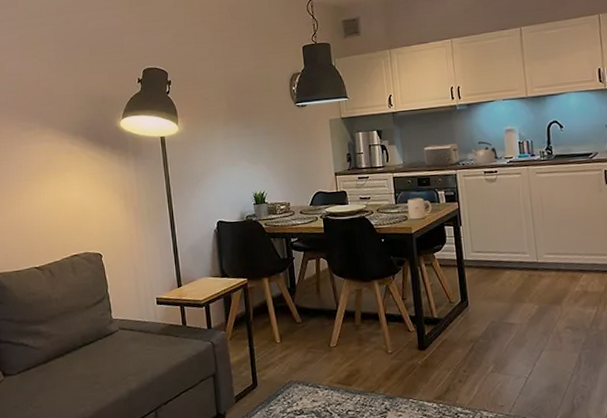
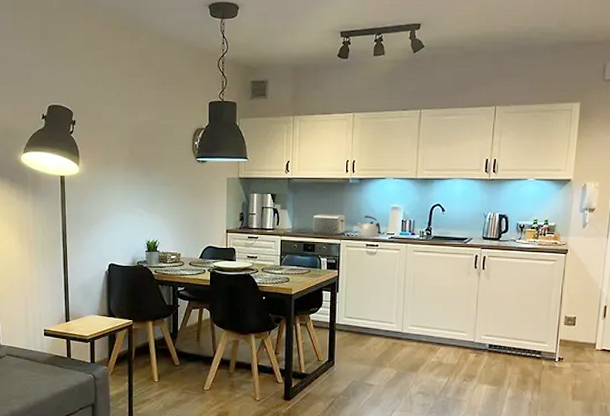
mug: present [407,198,432,220] -> none [290,262,314,282]

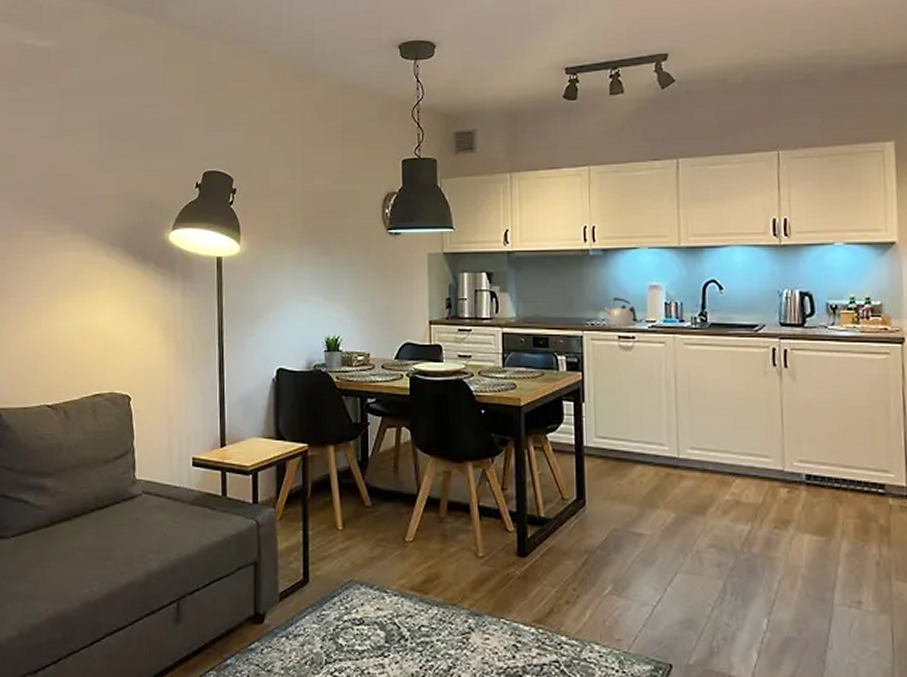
toaster: present [312,213,346,237] -> none [543,296,588,327]

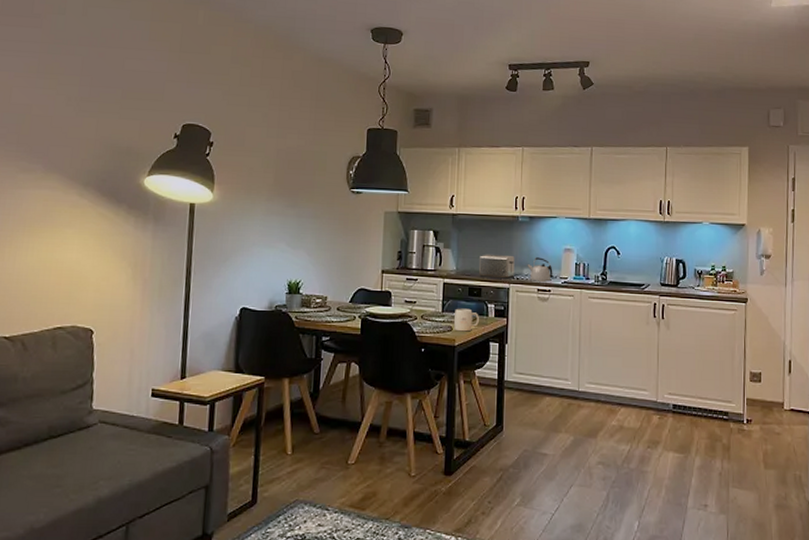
mug: none [517,362,549,389] -> present [453,308,480,332]
toaster: none [543,296,588,327] -> present [478,254,515,280]

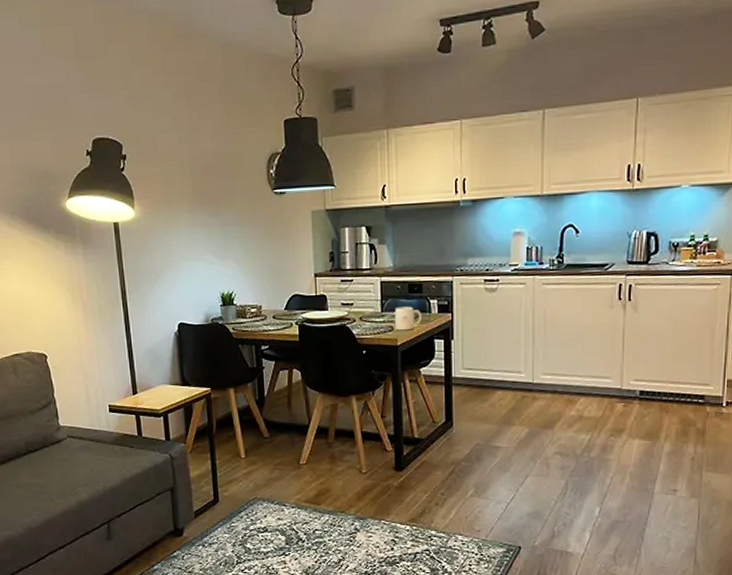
toaster: present [478,254,515,280] -> none [417,245,458,273]
kettle: present [527,257,553,283] -> none [472,244,501,272]

